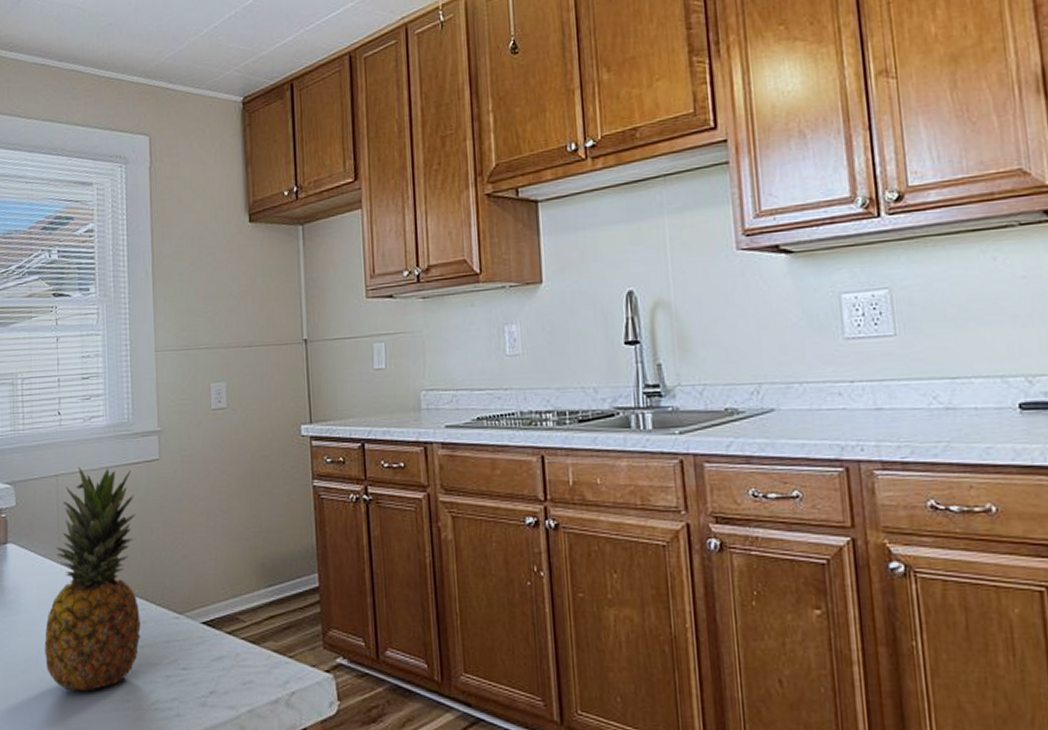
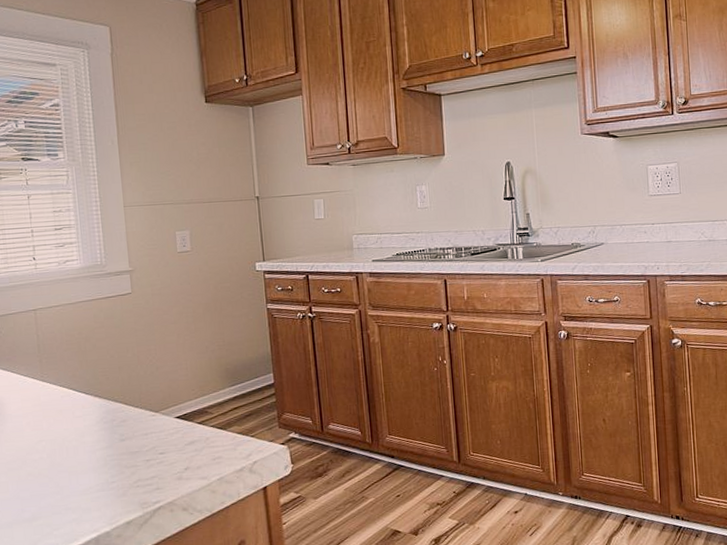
fruit: present [44,467,141,691] -> none [31,302,122,480]

